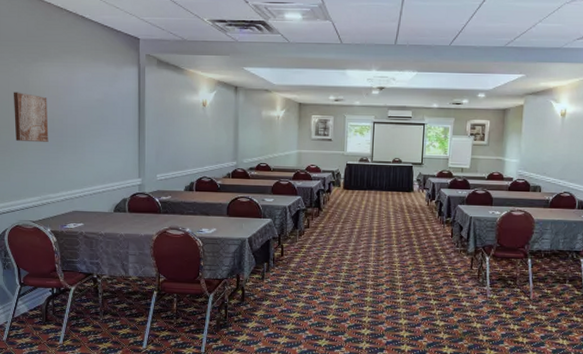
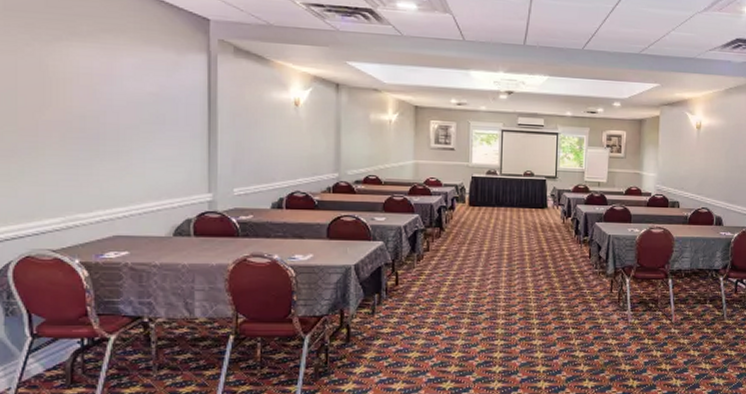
wall art: present [13,92,49,143] -> none [23,78,78,147]

